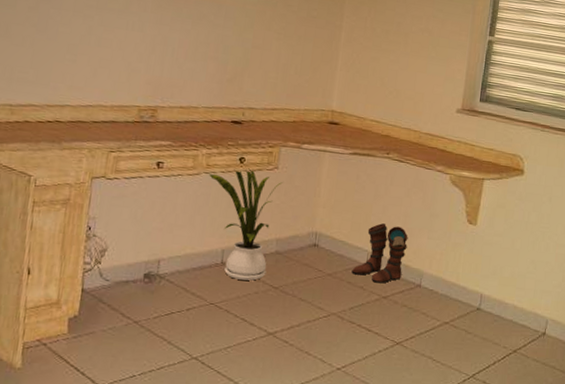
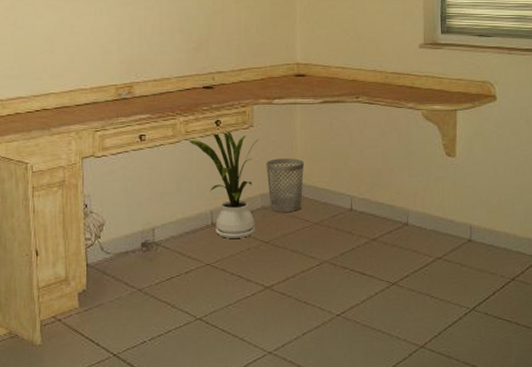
wastebasket: none [284,204,325,260] -> present [266,158,304,212]
boots: present [351,223,408,284] -> none [338,167,389,226]

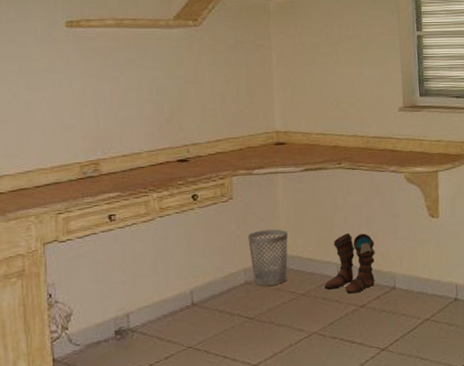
house plant: present [188,130,259,238] -> none [163,204,240,318]
boots: none [338,167,389,226] -> present [324,233,375,294]

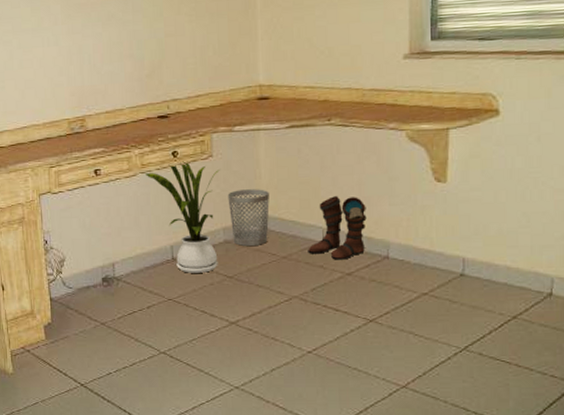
house plant: none [163,204,240,318] -> present [144,161,220,273]

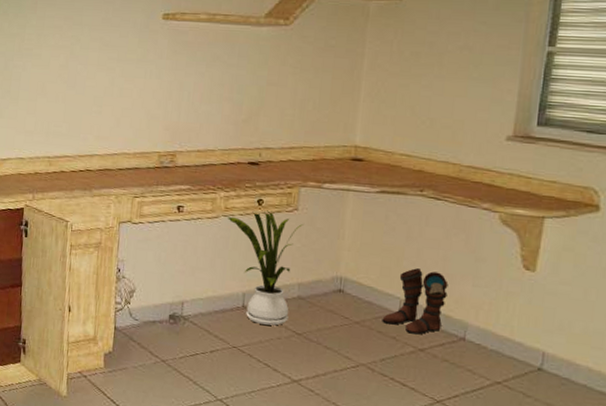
wastebasket: present [227,189,270,246] -> none [307,247,350,307]

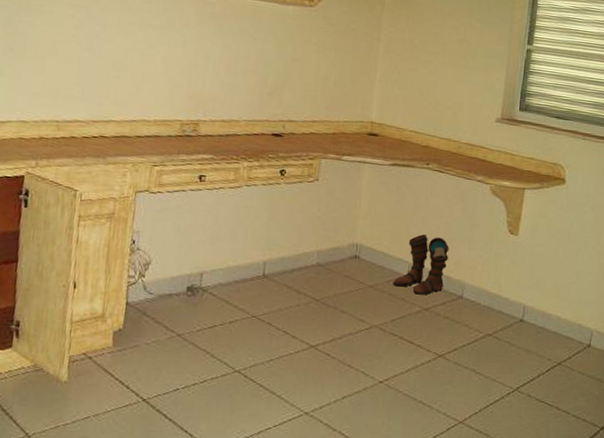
house plant: present [227,210,303,326] -> none [249,180,323,293]

